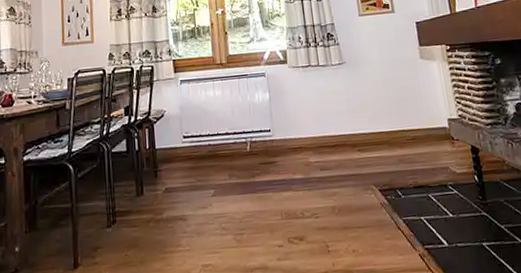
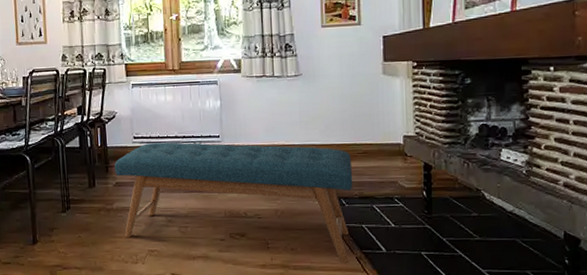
bench: none [163,135,414,264] -> present [114,142,353,264]

